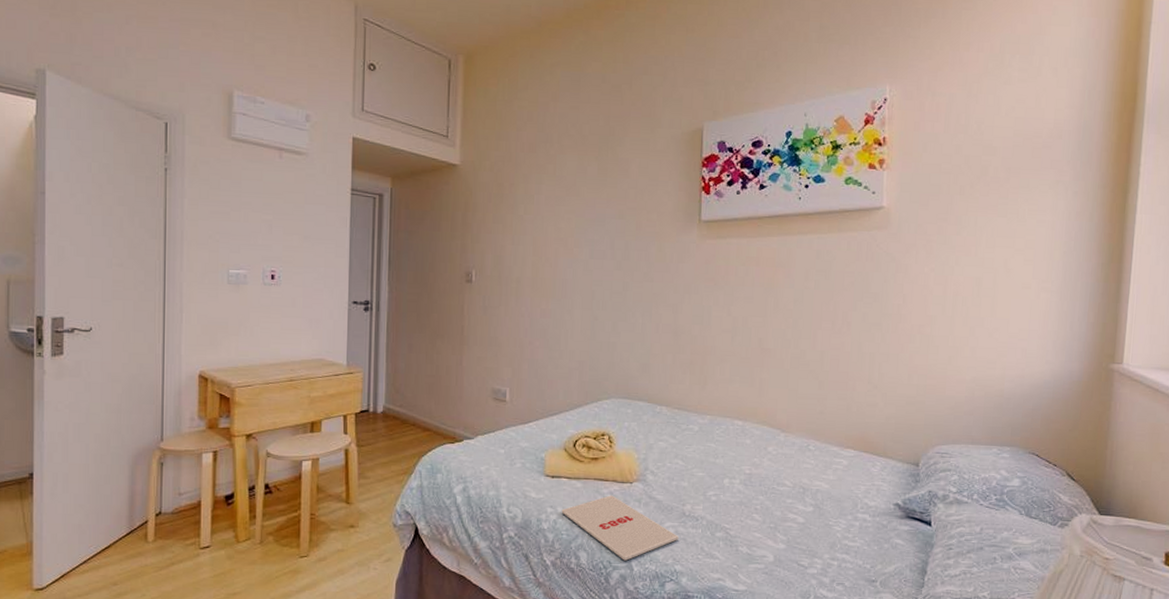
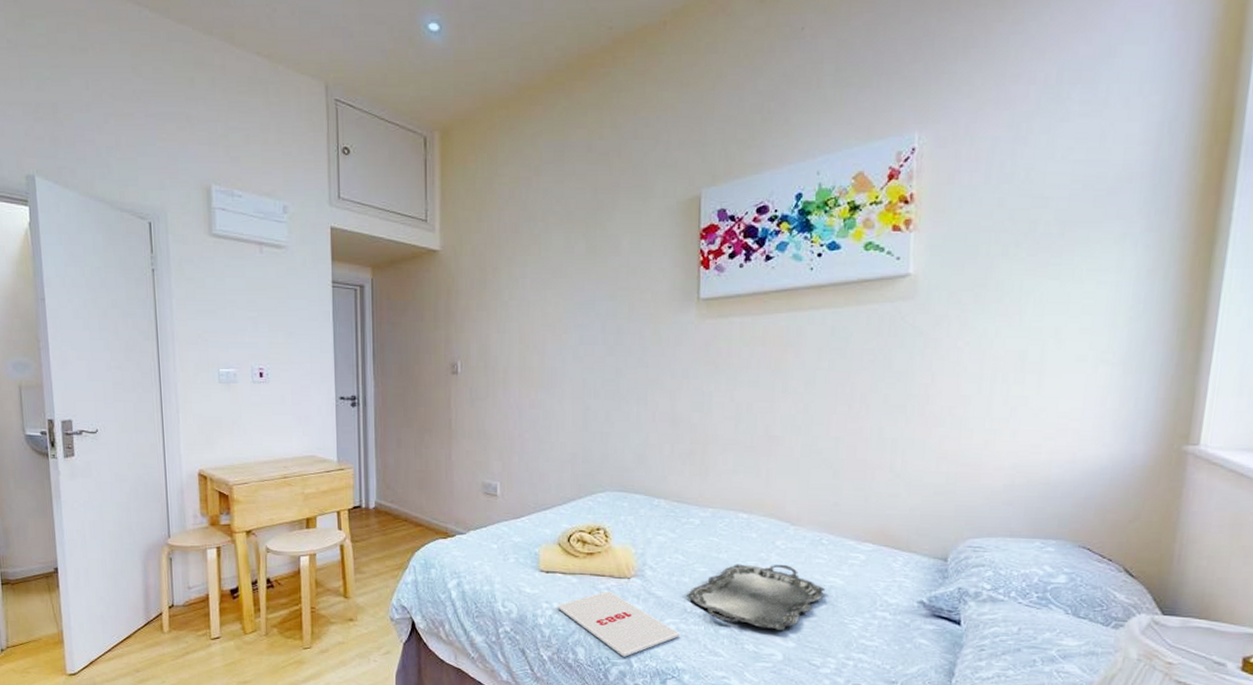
serving tray: none [685,468,812,532] -> present [687,564,825,630]

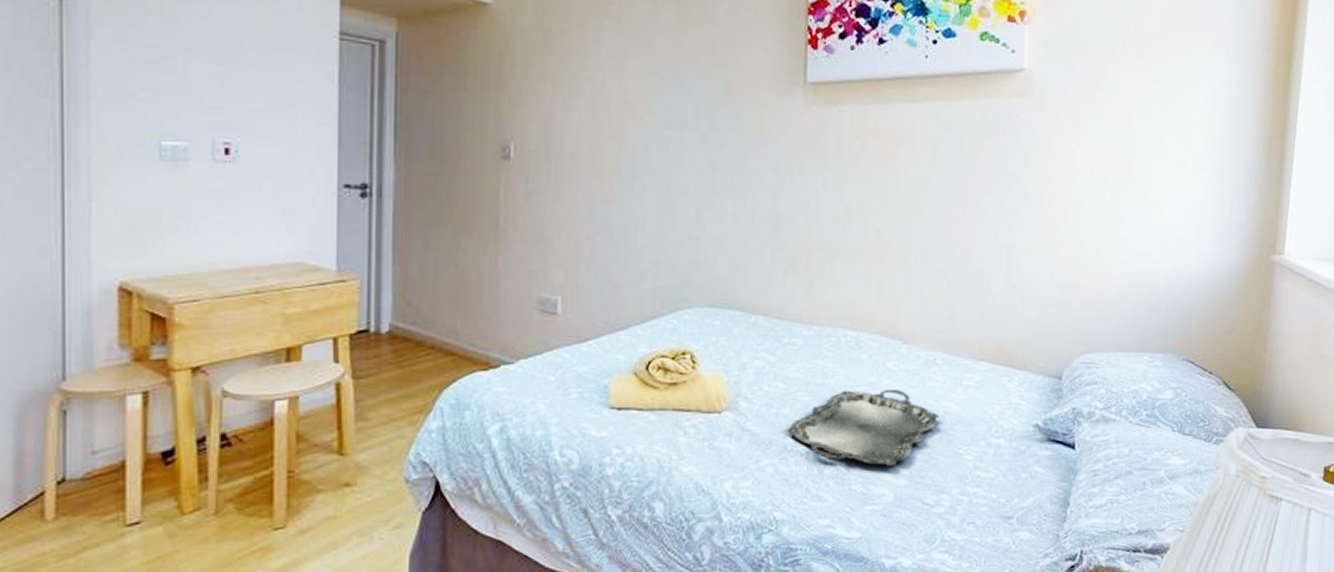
magazine: present [557,591,680,657] -> none [630,429,779,510]

